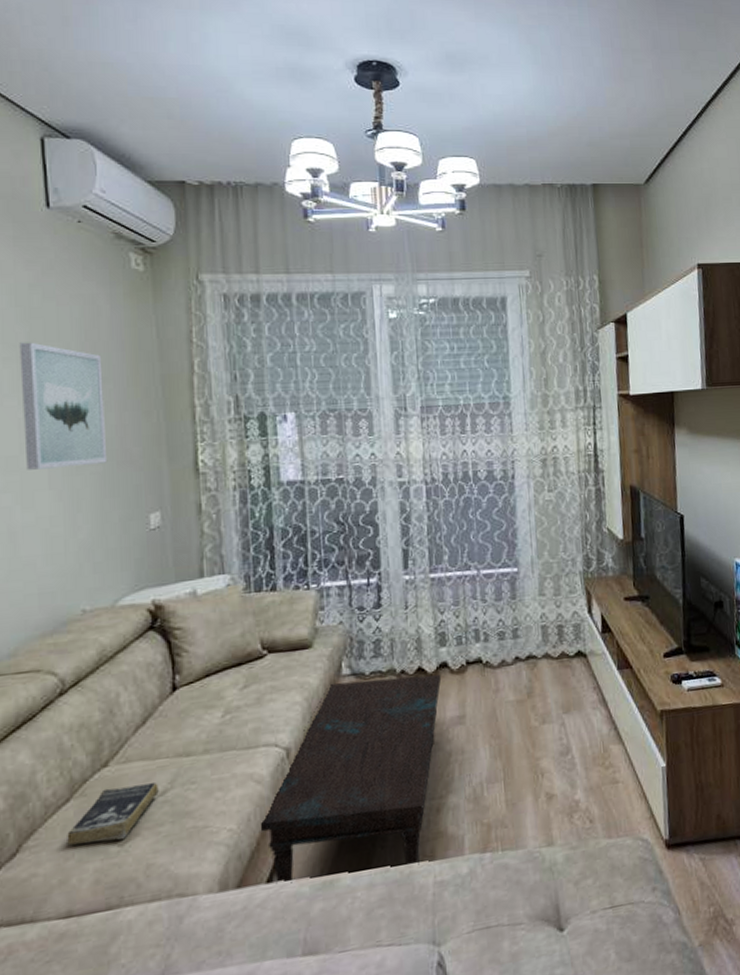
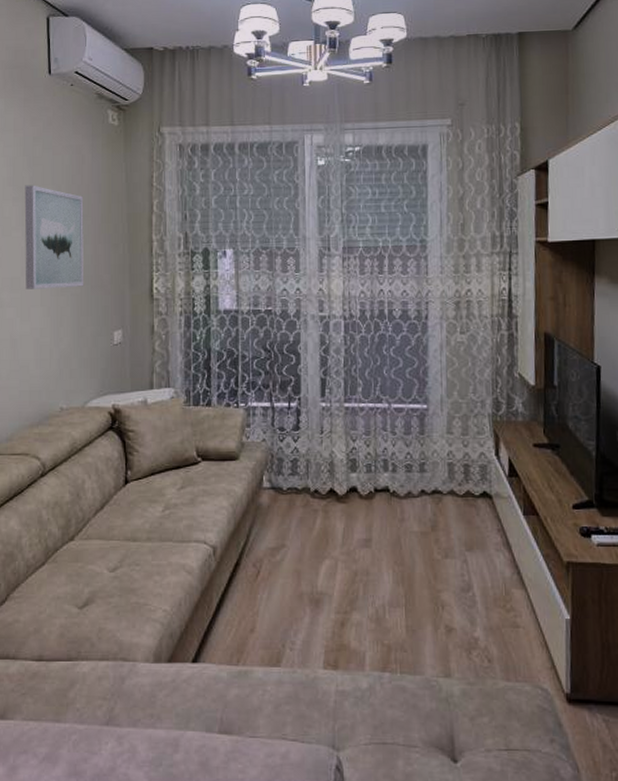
book: present [67,783,159,846] -> none [41,559,111,604]
coffee table: present [258,674,442,885] -> none [187,493,351,672]

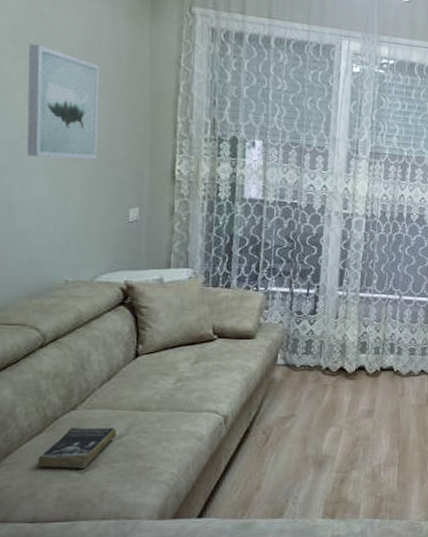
book: none [41,559,111,604] -> present [37,427,117,469]

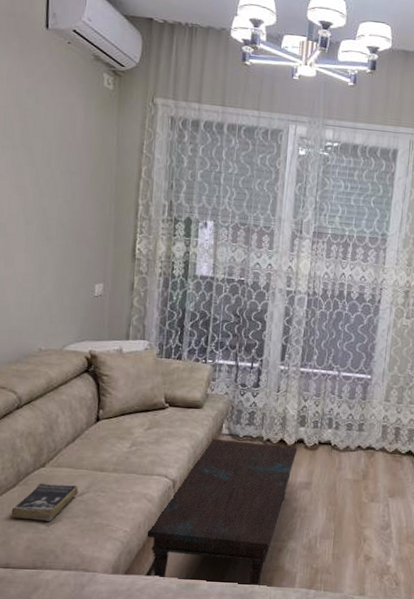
wall art: present [27,43,100,160] -> none [11,135,74,240]
coffee table: none [195,369,359,521] -> present [145,438,298,587]

